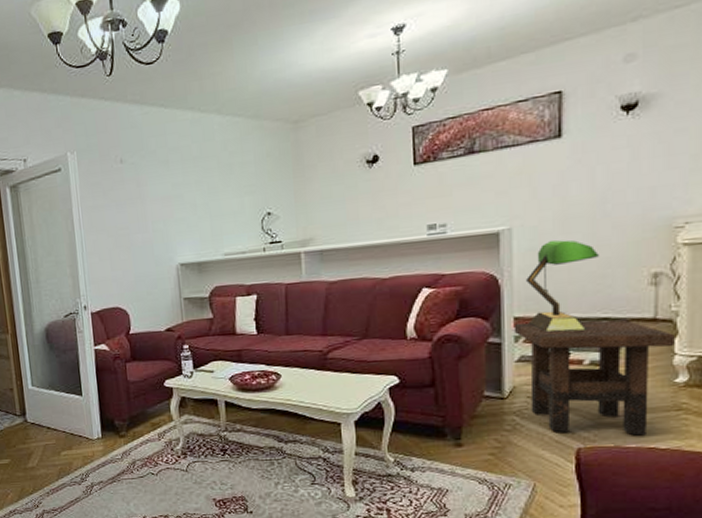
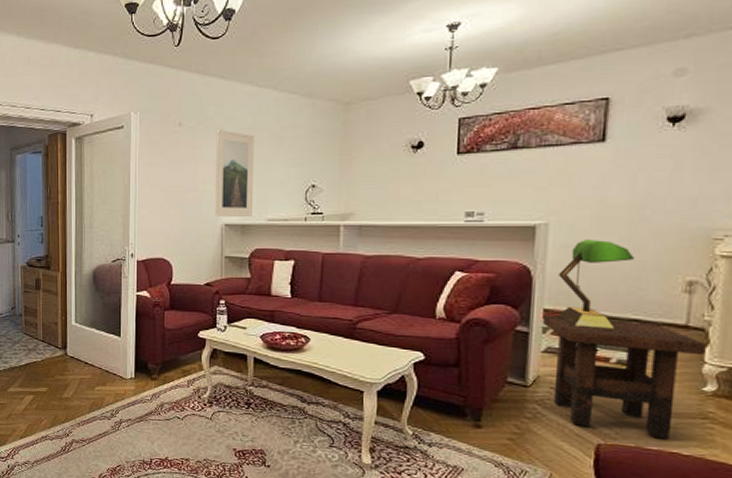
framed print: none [160,162,208,257] -> present [215,130,255,216]

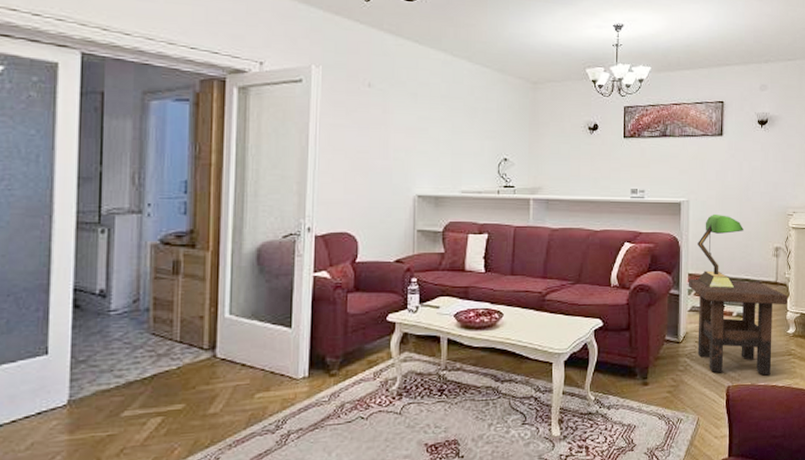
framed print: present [215,130,255,216] -> none [407,95,449,188]

